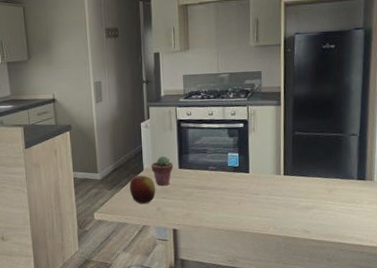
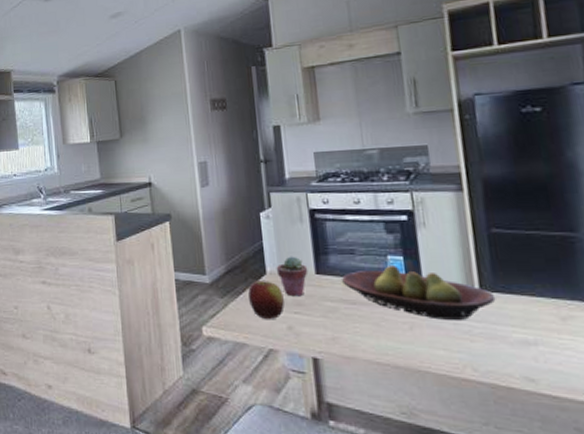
fruit bowl: none [197,159,293,197] -> present [342,264,496,320]

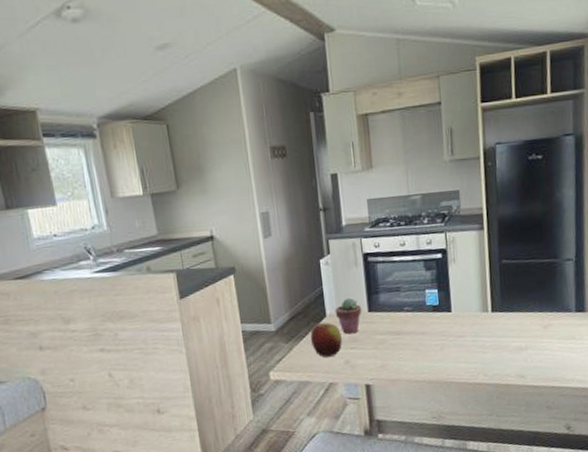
fruit bowl: present [342,264,496,320] -> none [390,297,502,339]

